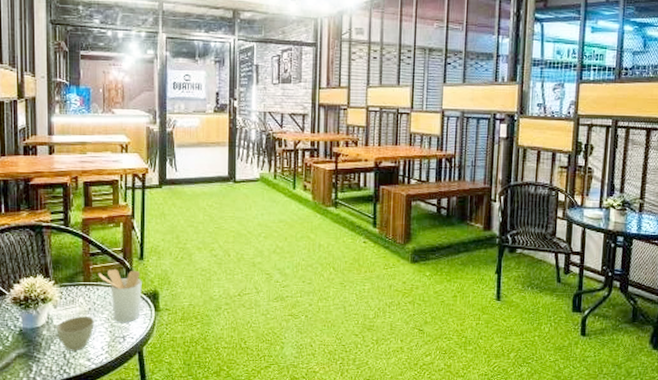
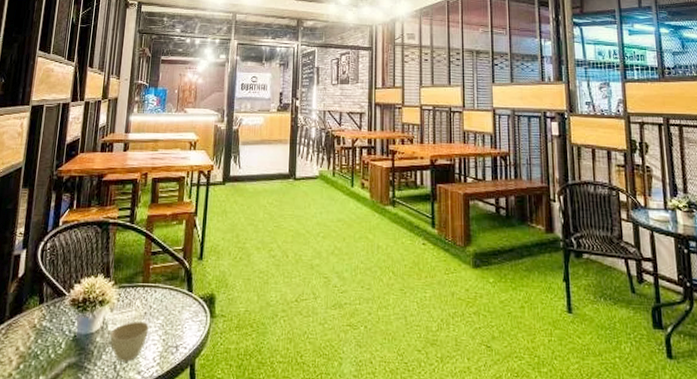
utensil holder: present [98,268,142,322] -> none [157,269,200,330]

